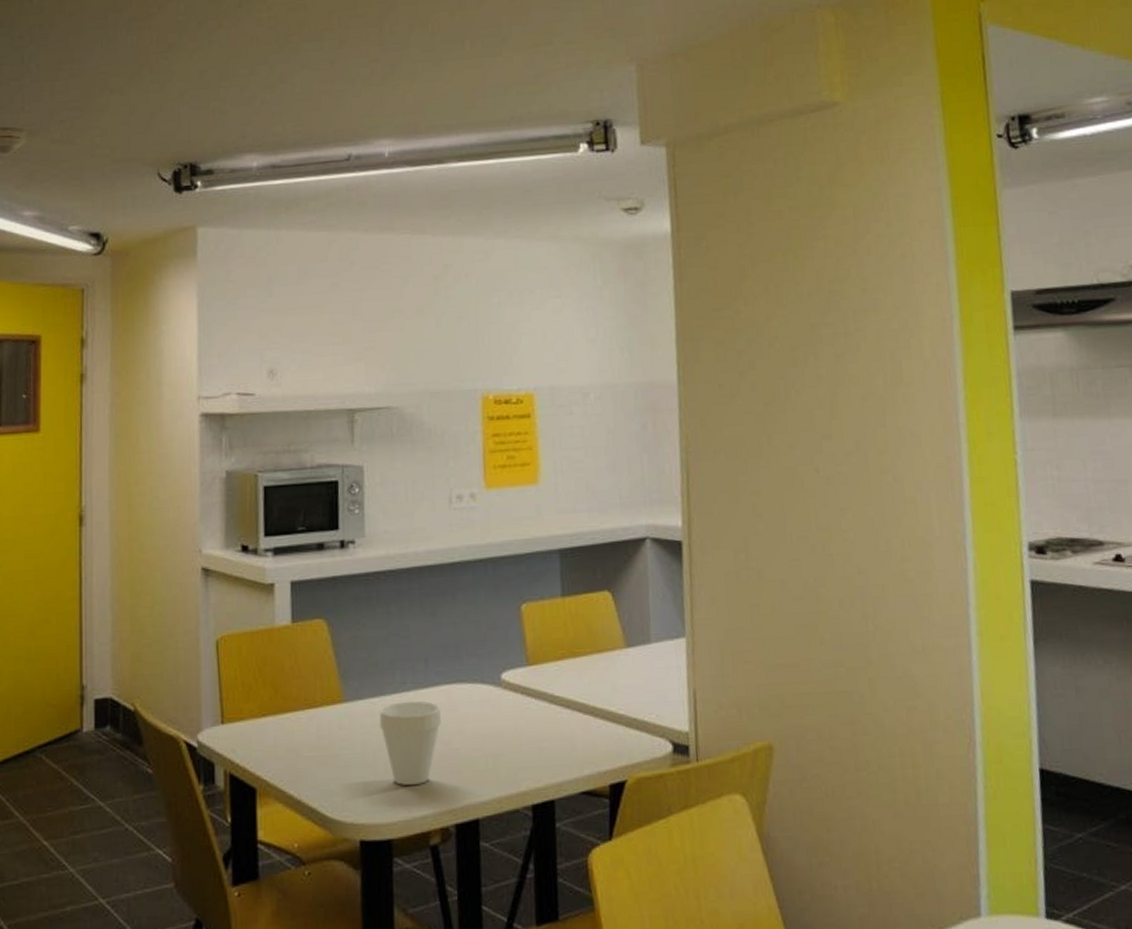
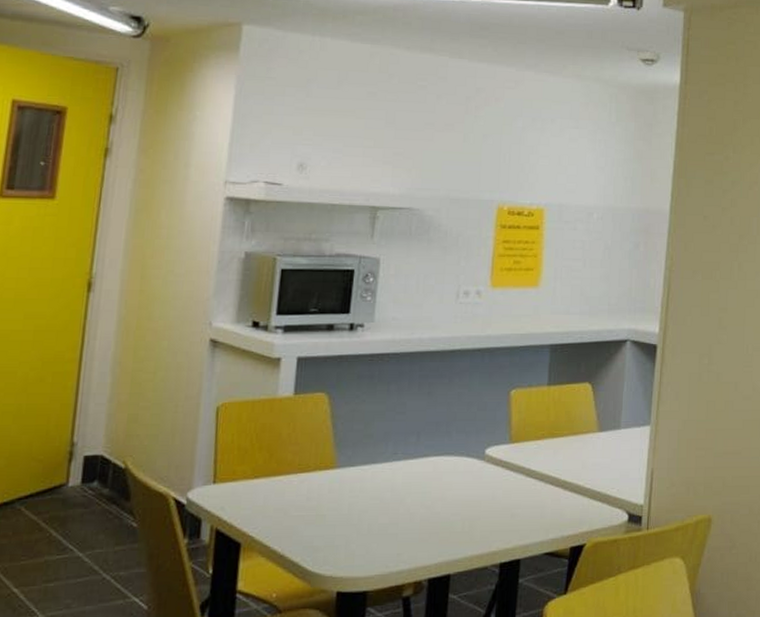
cup: present [378,701,442,786] -> none [367,469,427,545]

